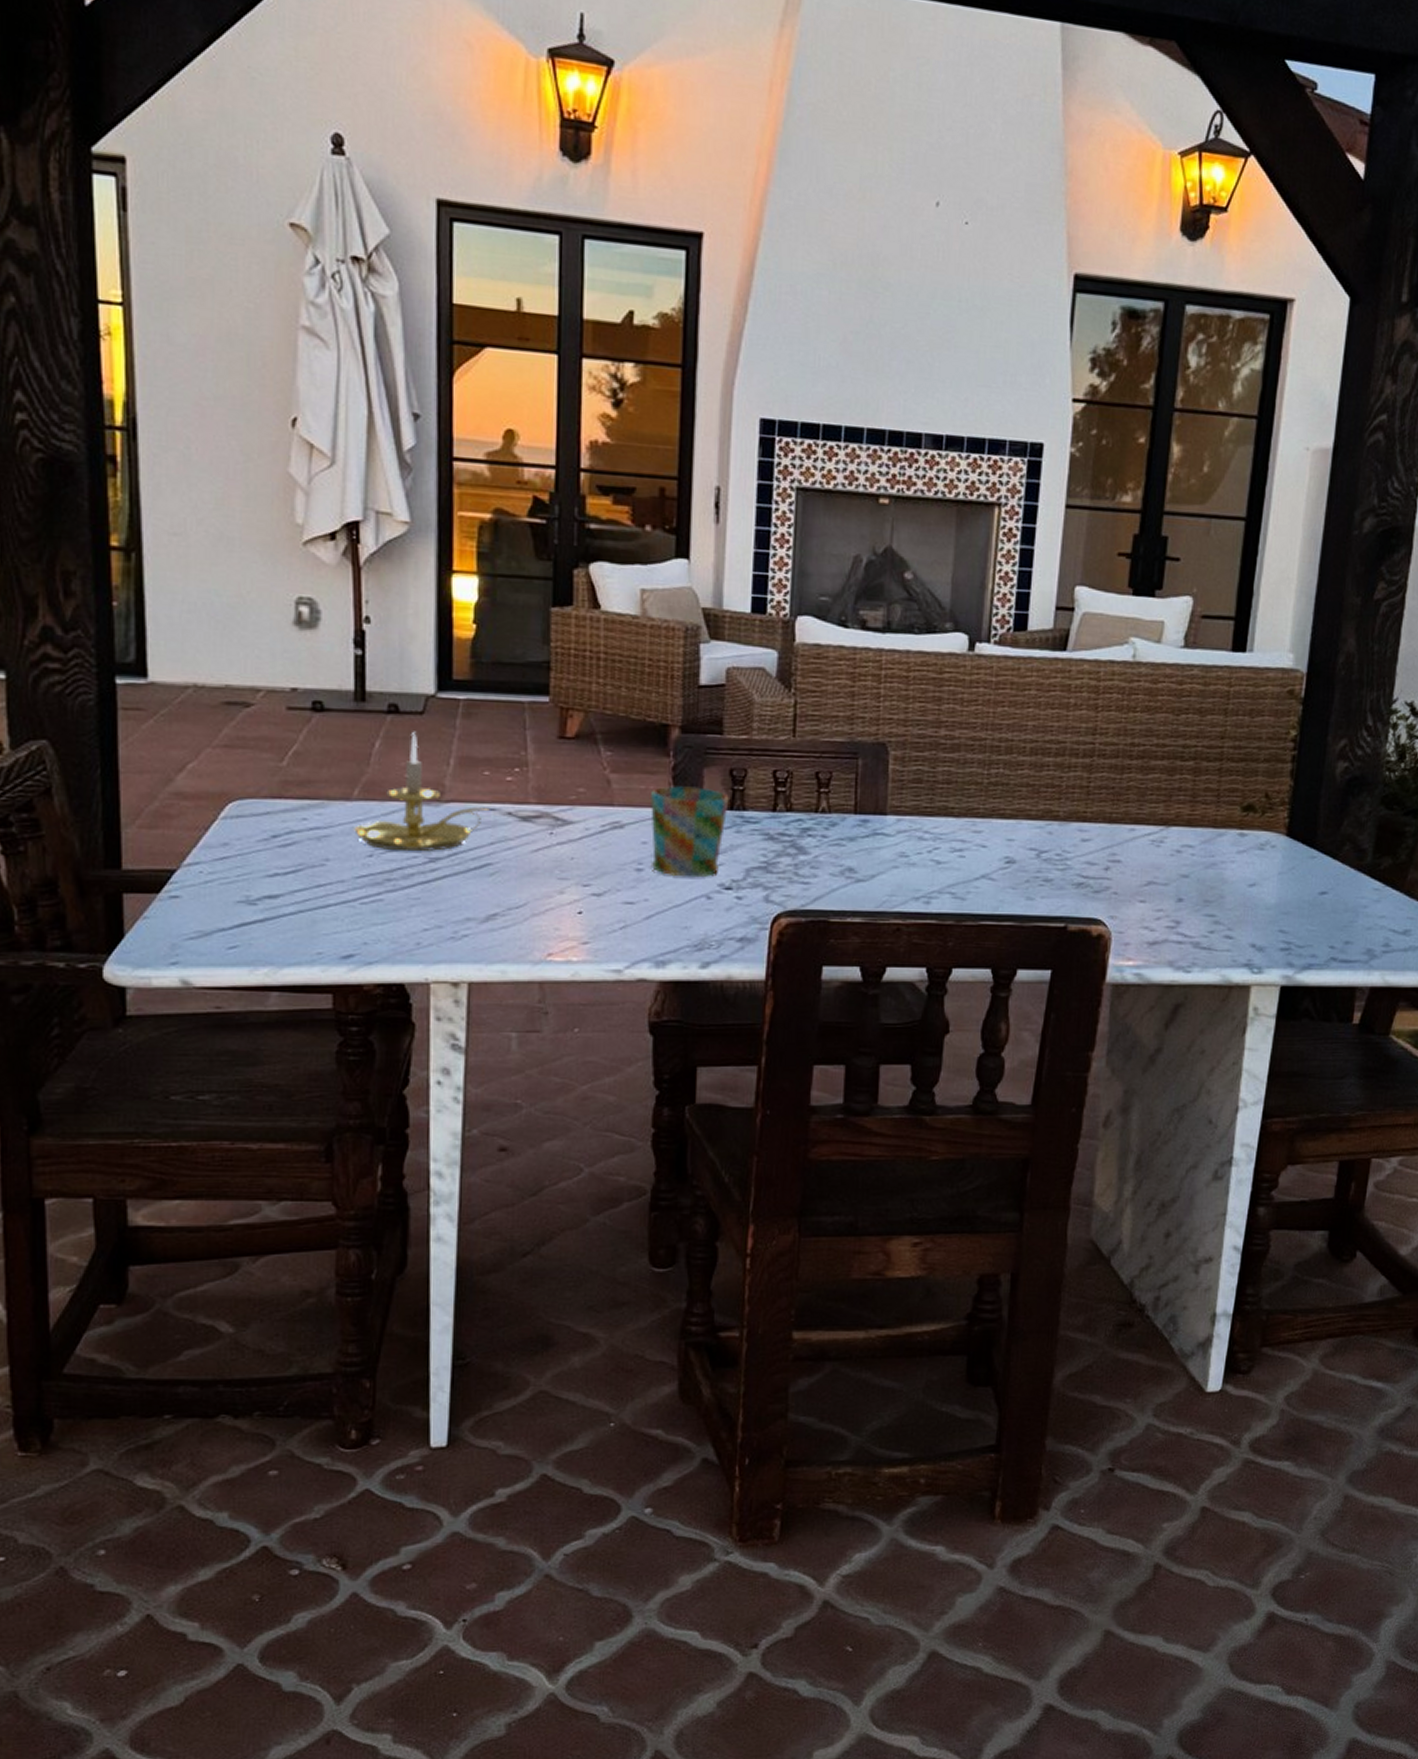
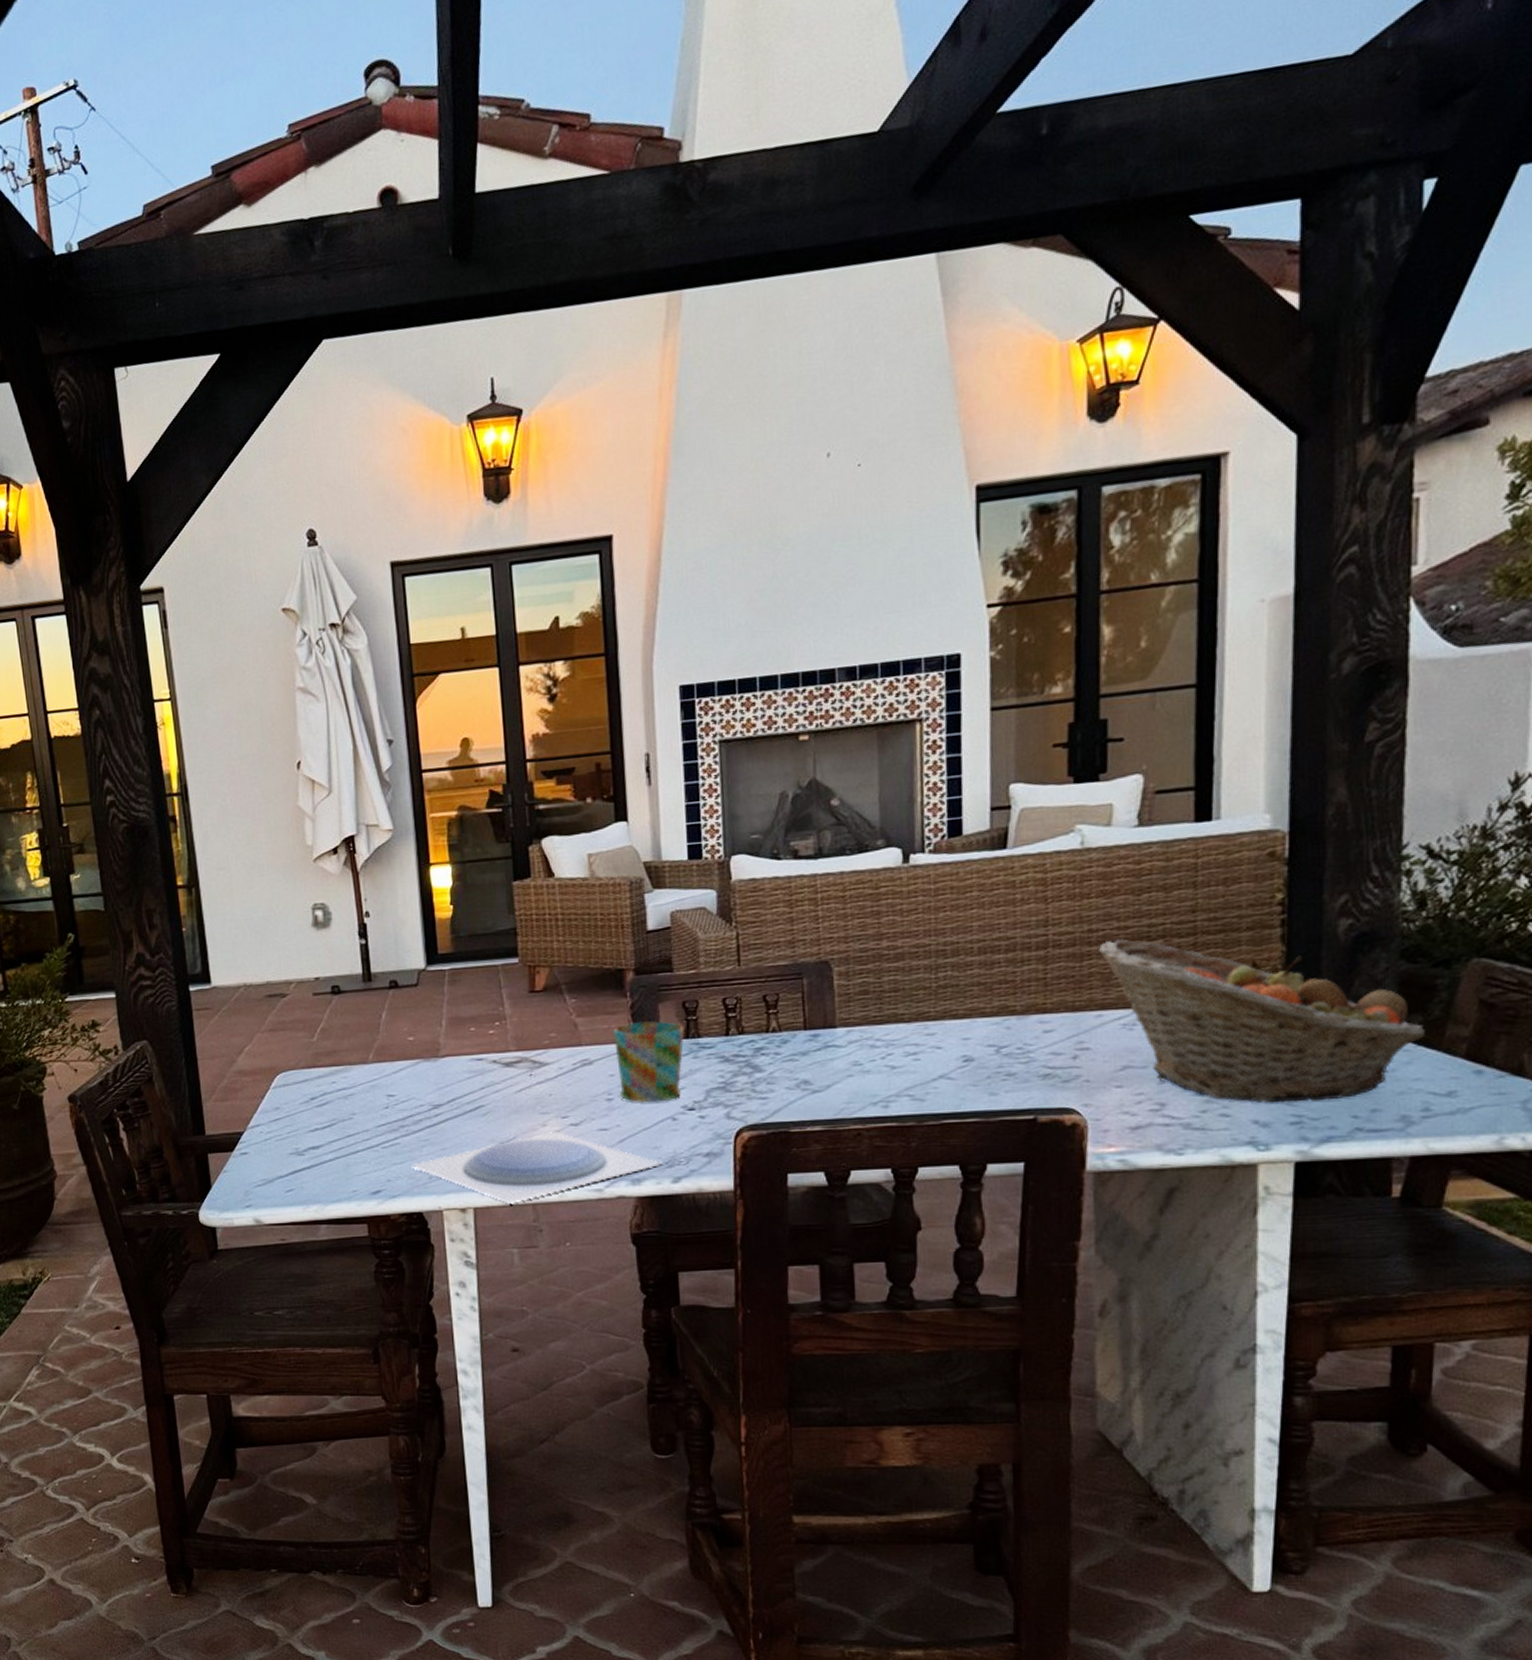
candle holder: present [354,731,490,852] -> none [372,1001,478,1102]
plate: none [394,901,693,980] -> present [410,1132,664,1203]
fruit basket: none [1137,756,1393,930] -> present [1098,939,1425,1103]

